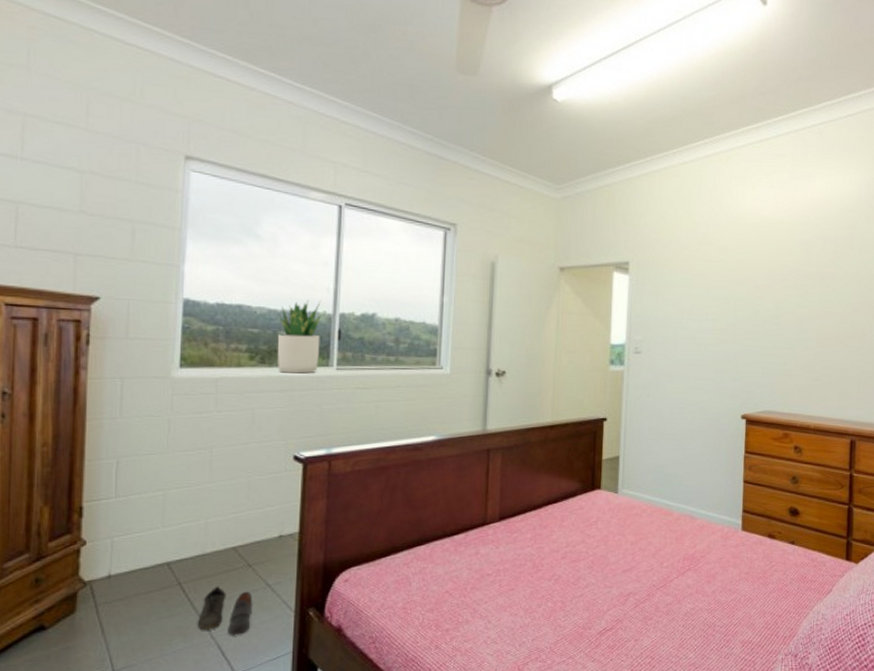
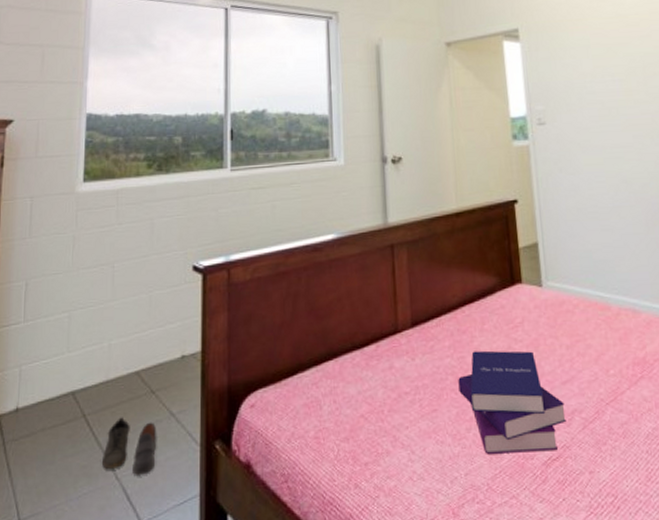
planter: present [277,299,321,374] -> none [173,102,214,179]
book: none [535,543,623,625] -> present [458,350,566,454]

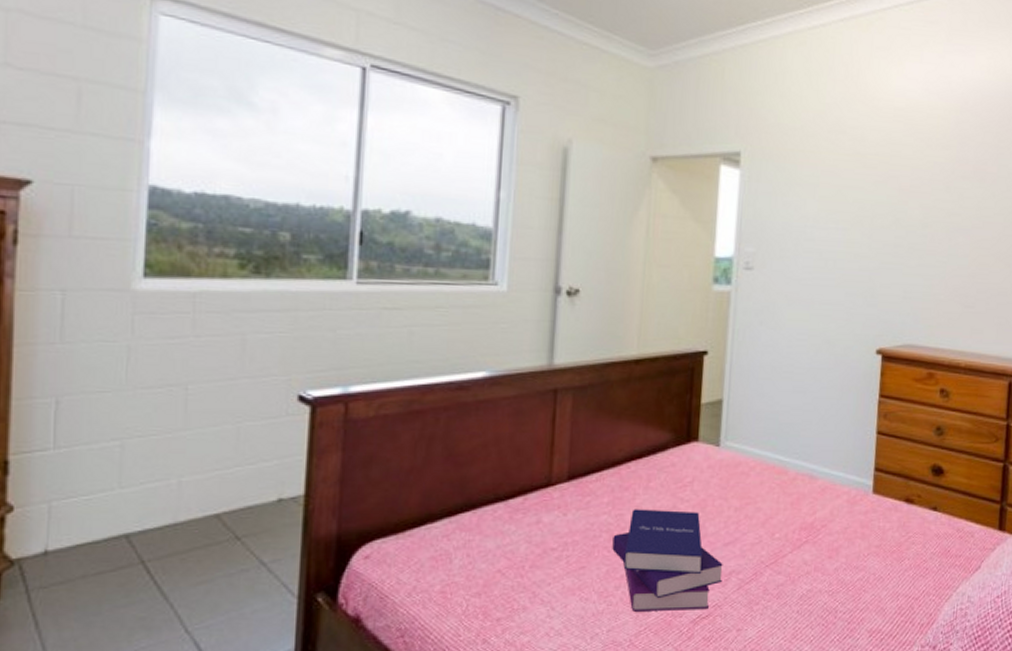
shoe: present [101,417,130,470] -> none [166,565,206,623]
shoe: present [132,422,157,475] -> none [208,571,242,628]

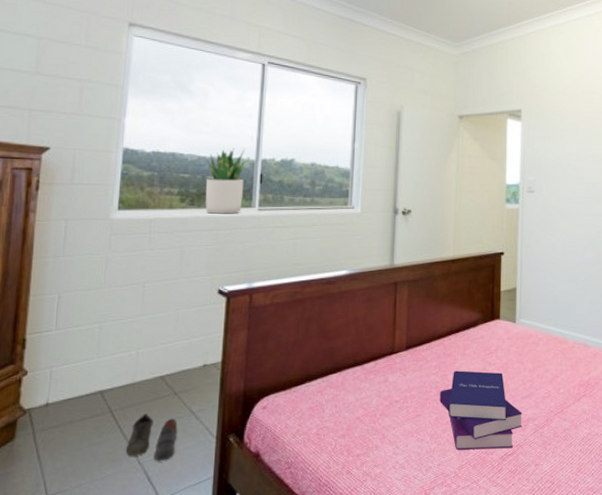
shoe: none [166,565,206,623] -> present [125,413,153,456]
shoe: none [208,571,242,628] -> present [154,418,178,461]
planter: none [276,190,337,288] -> present [205,147,246,214]

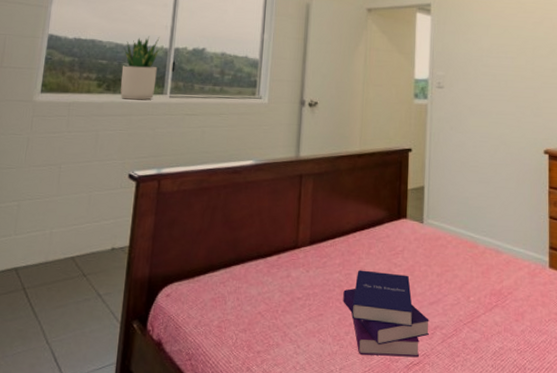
shoe: present [125,413,153,456] -> none [35,293,63,335]
shoe: present [154,418,178,461] -> none [61,299,85,342]

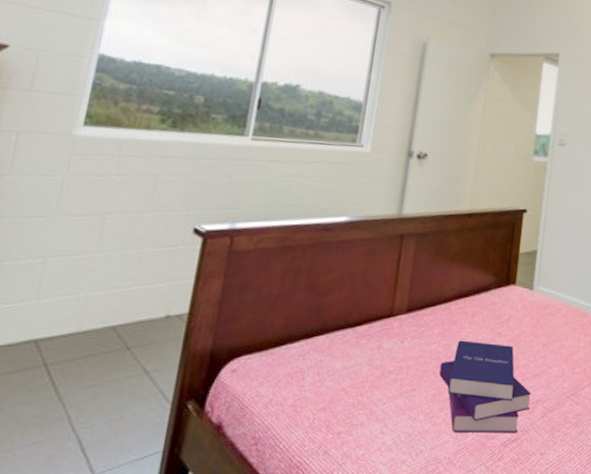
planter: present [120,36,160,100] -> none [189,65,245,142]

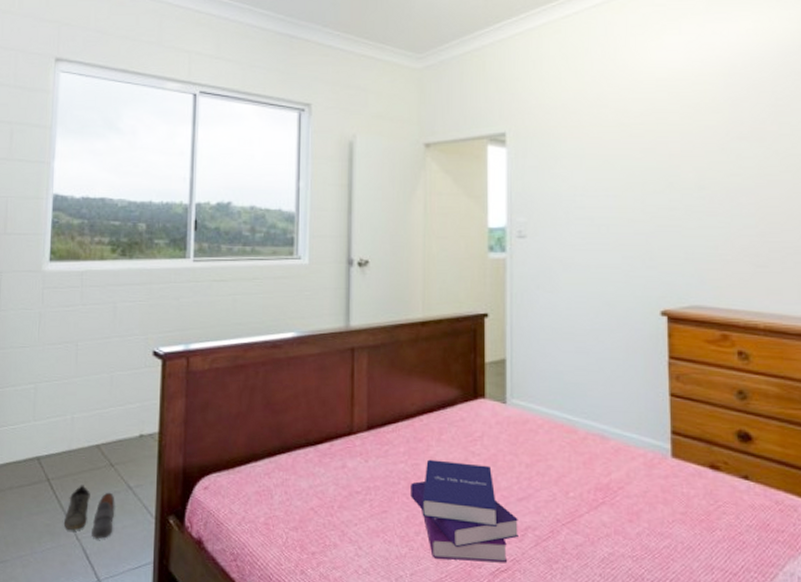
shoe: none [57,370,97,421] -> present [63,485,90,531]
shoe: none [92,377,127,428] -> present [92,492,115,539]

